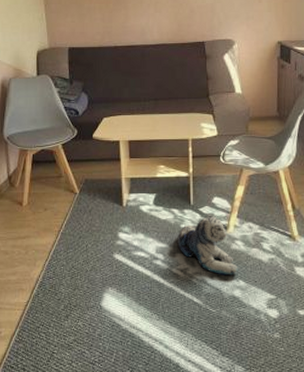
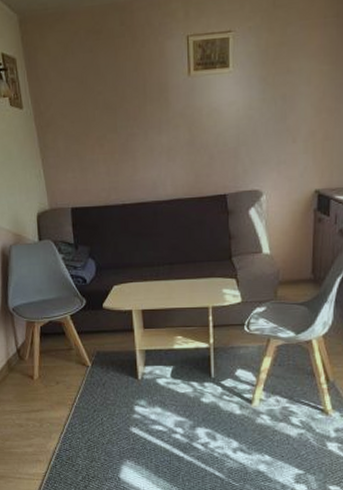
plush toy: present [177,216,238,276] -> none [197,389,263,450]

